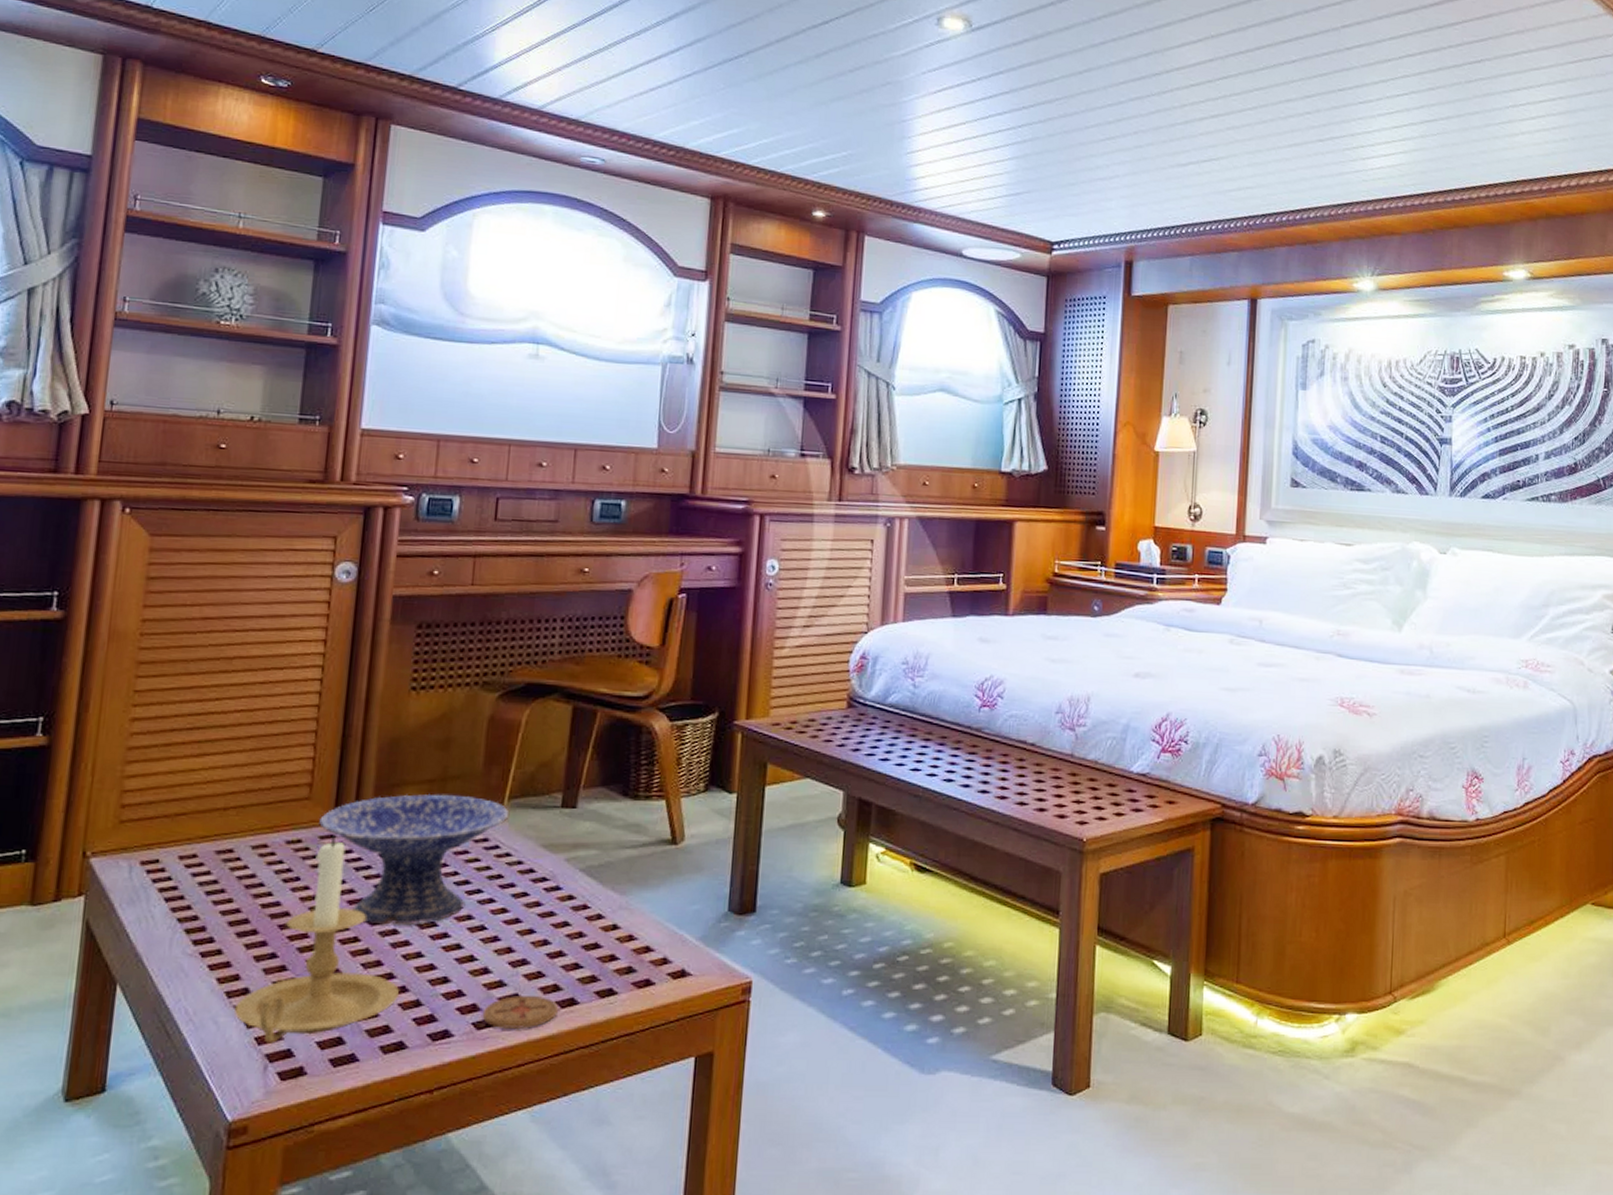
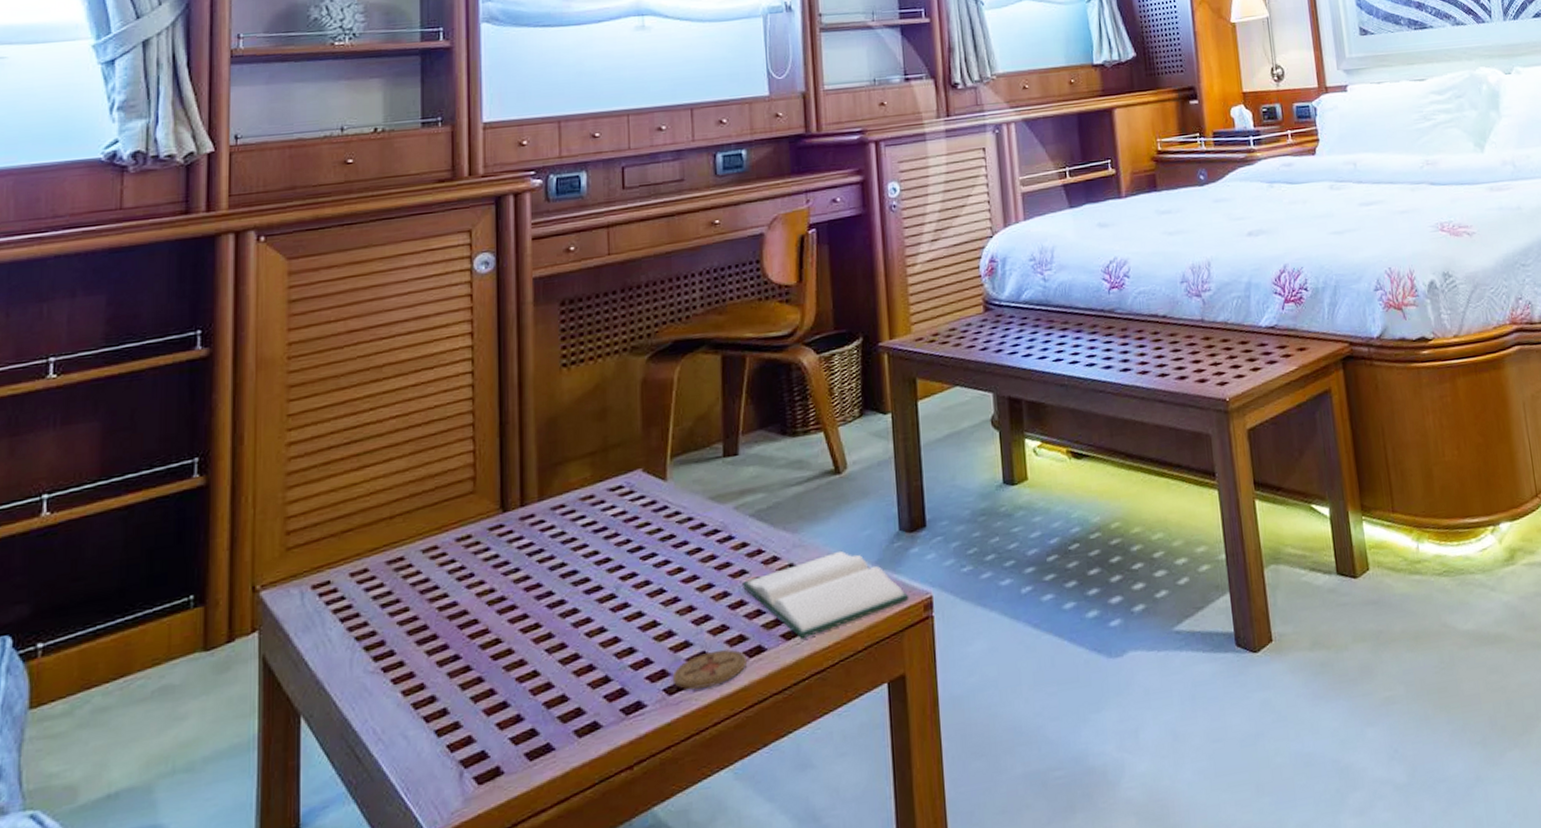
candle holder: present [235,836,400,1044] -> none [424,525,588,749]
decorative bowl: present [319,793,510,926] -> none [487,461,674,607]
hardback book: none [564,920,729,999] -> present [743,550,909,638]

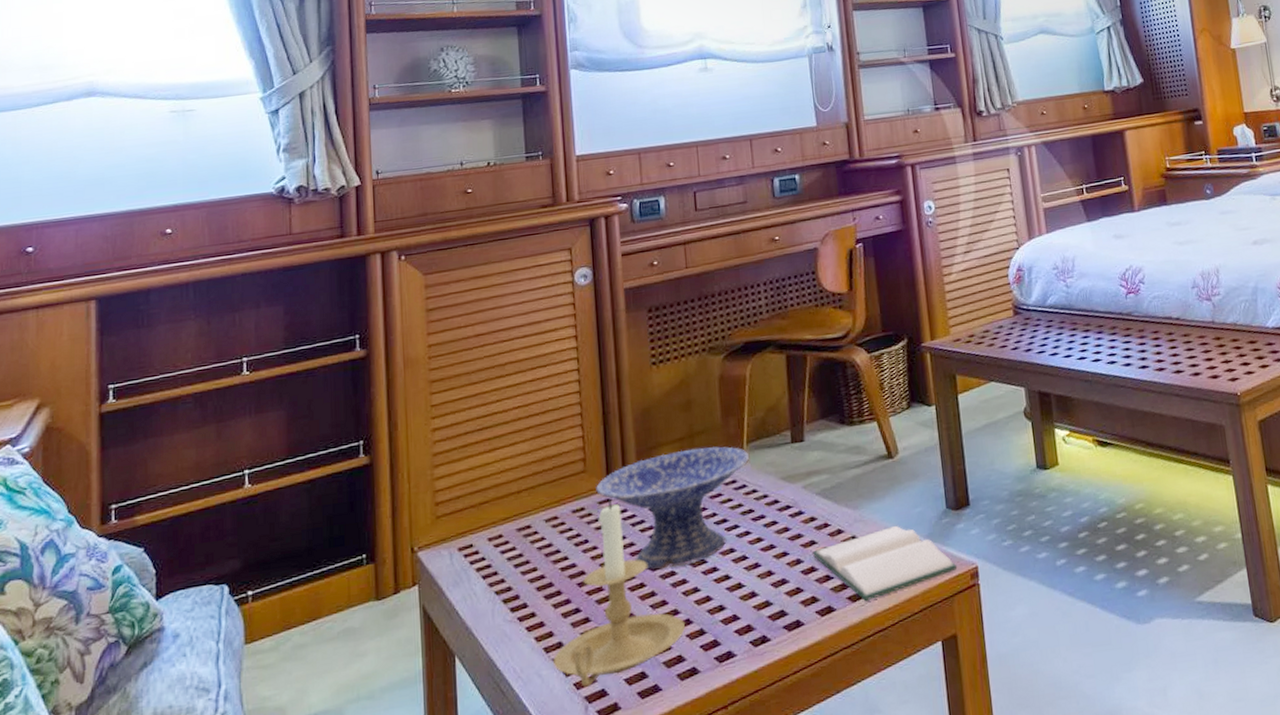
candle holder: none [424,525,588,749] -> present [553,500,686,687]
decorative bowl: none [487,461,674,607] -> present [596,446,750,570]
coaster: present [672,649,746,691] -> none [756,608,819,643]

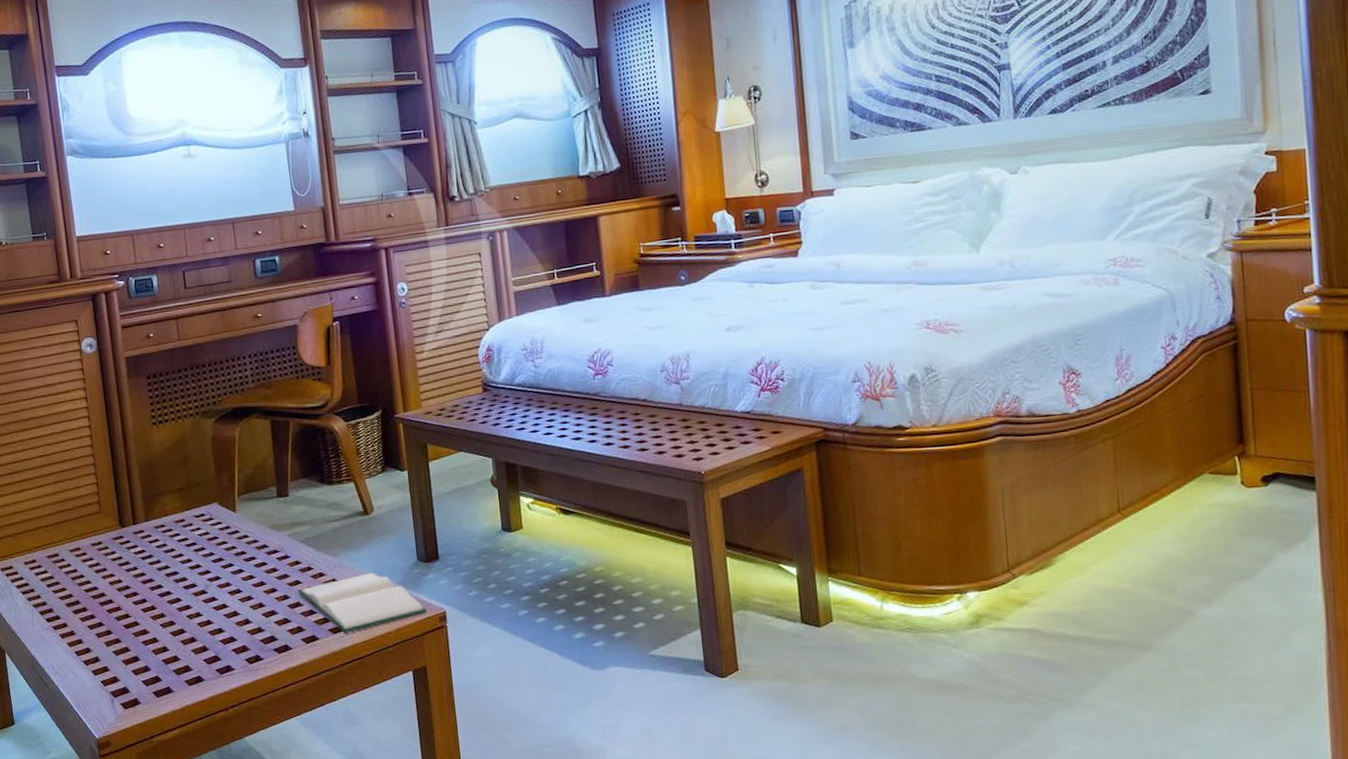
candle holder: present [553,500,686,687] -> none [84,537,191,685]
decorative bowl: present [596,446,750,570] -> none [110,497,241,596]

